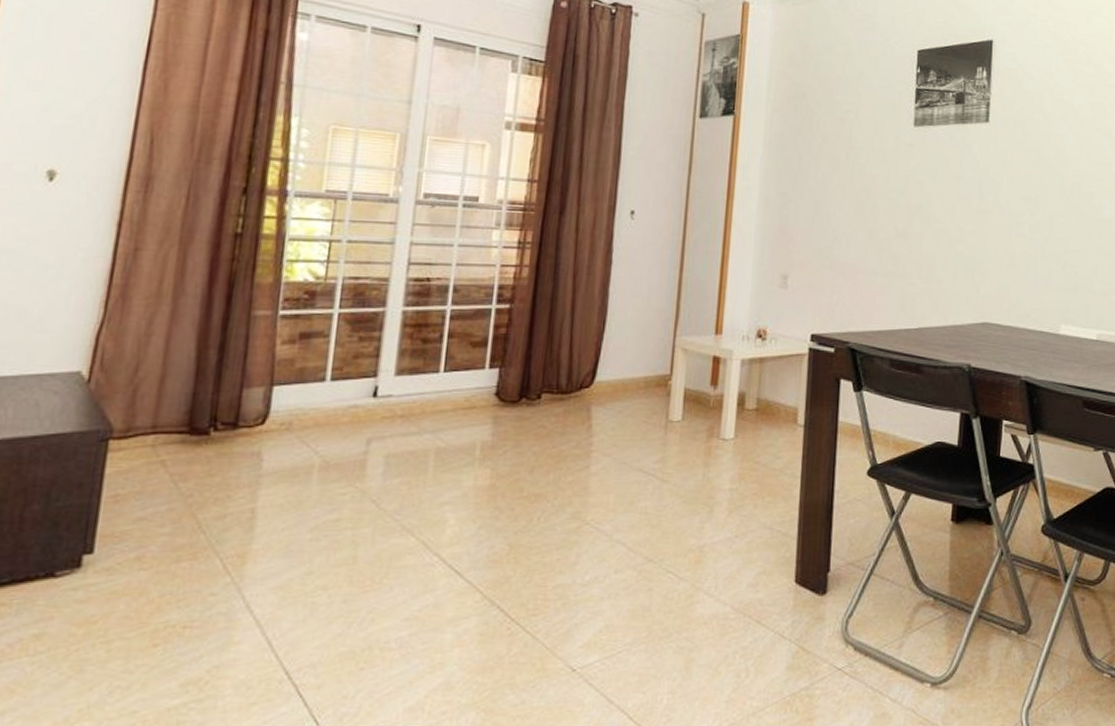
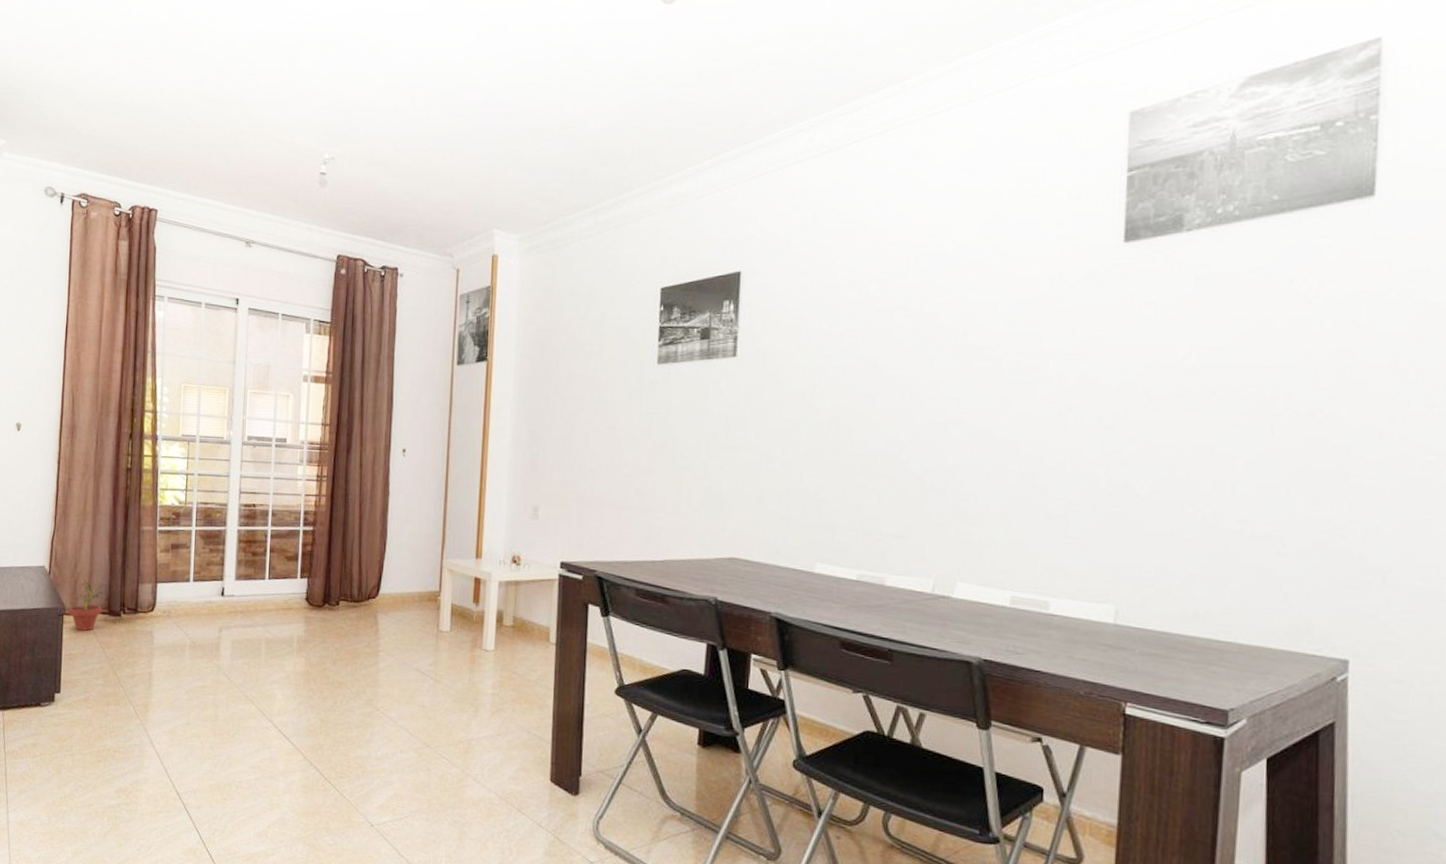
potted plant: none [117,389,184,461] -> present [68,581,104,631]

